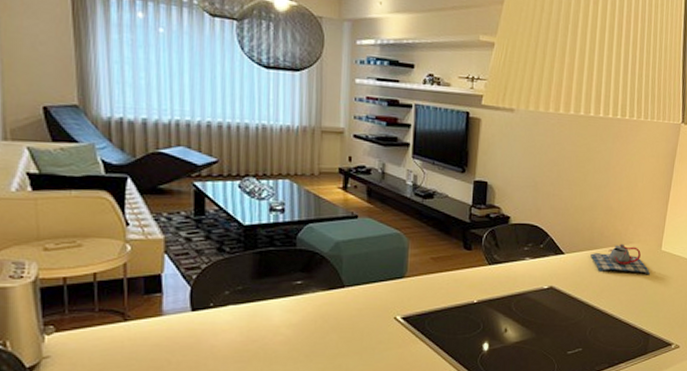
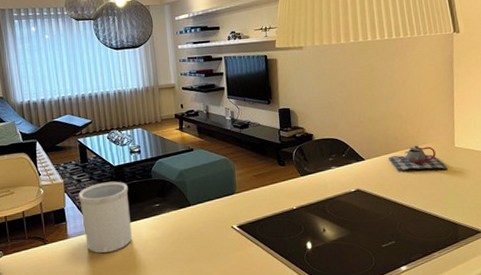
utensil holder: none [185,245,261,338] -> present [78,181,132,253]

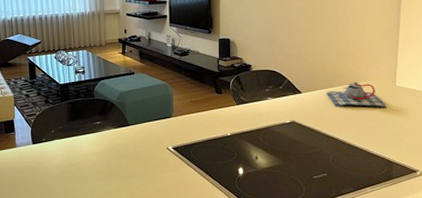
utensil holder: present [78,181,132,253] -> none [26,98,74,162]

